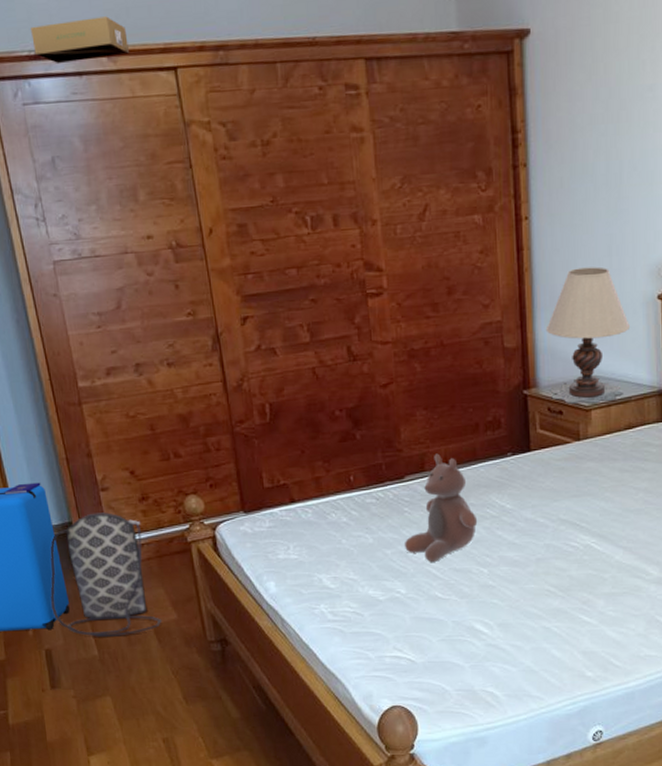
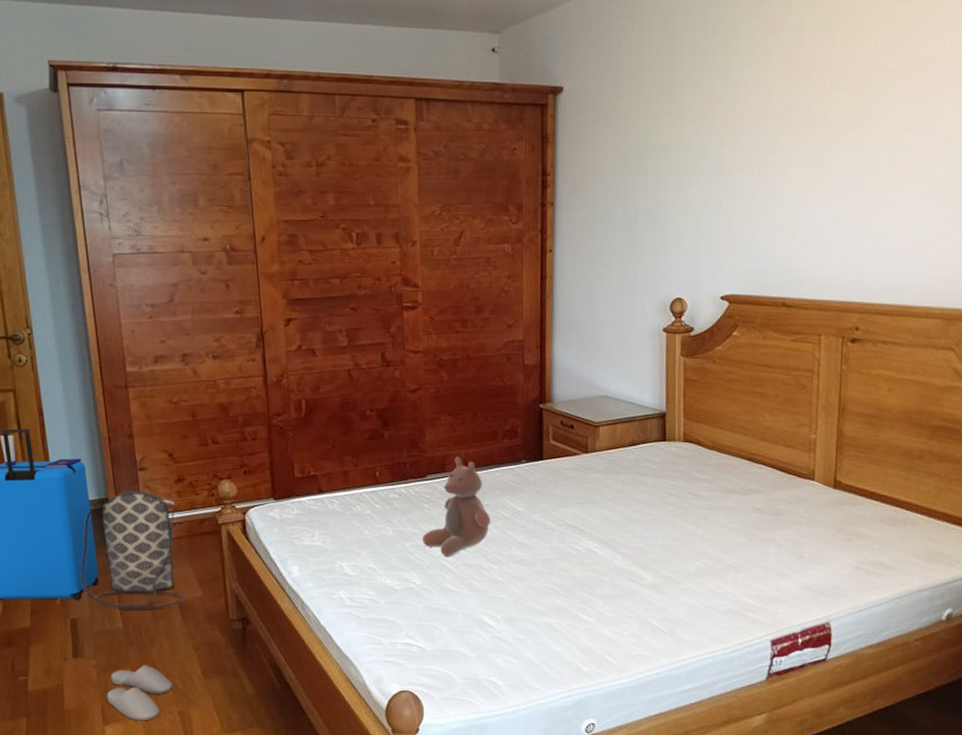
box: present [31,16,129,64] -> none [111,39,201,77]
slippers: none [88,692,155,750] -> present [106,665,173,721]
table lamp: present [545,267,630,404] -> none [562,298,637,420]

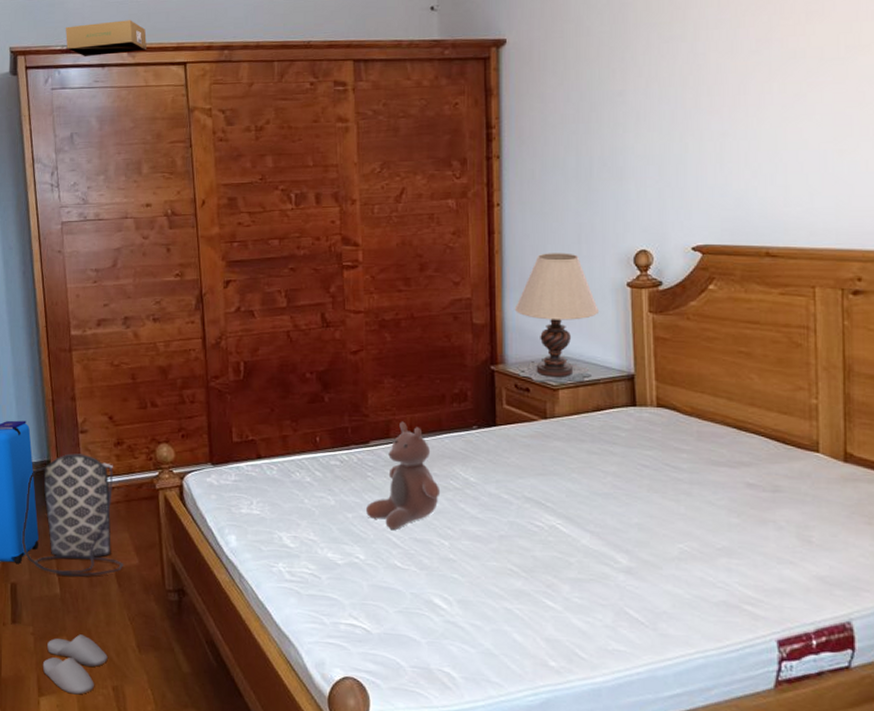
box: none [111,39,201,77] -> present [66,20,147,57]
table lamp: none [562,298,637,420] -> present [514,253,598,383]

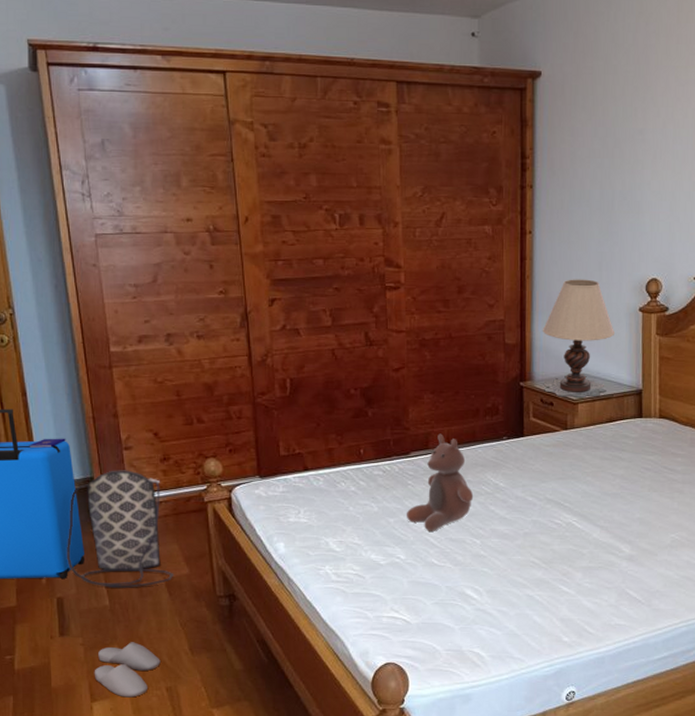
box: present [66,20,147,57] -> none [91,19,182,57]

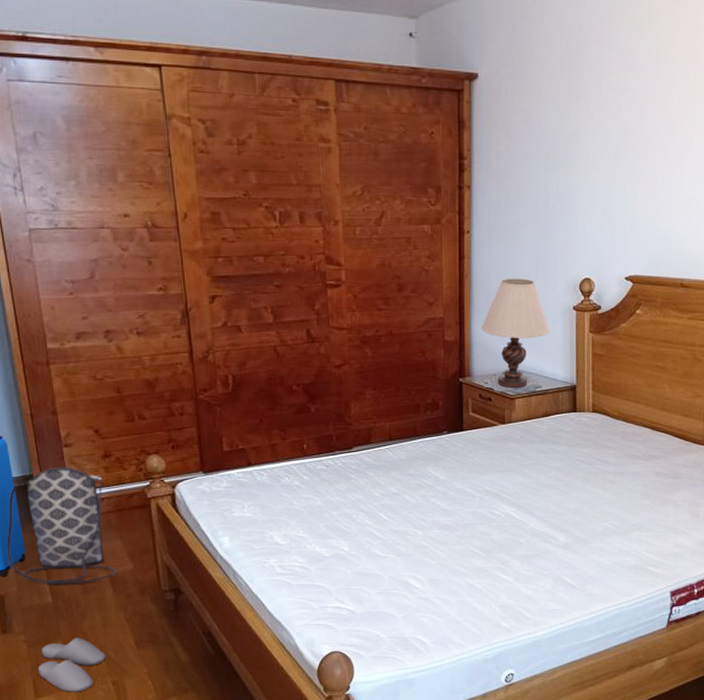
stuffed bear: present [406,433,474,531] -> none [349,428,415,524]

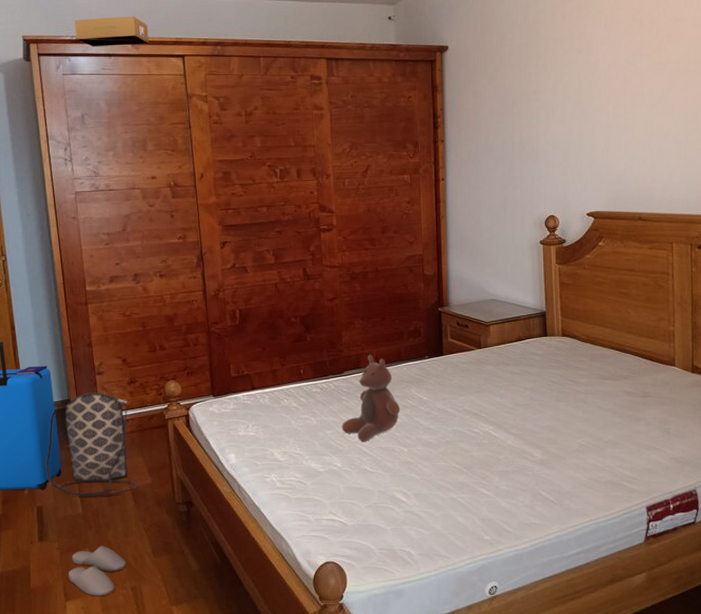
box: none [20,9,116,48] -> present [75,16,149,47]
stuffed bear: none [349,428,415,524] -> present [341,354,401,441]
table lamp: present [480,278,550,393] -> none [456,218,519,320]

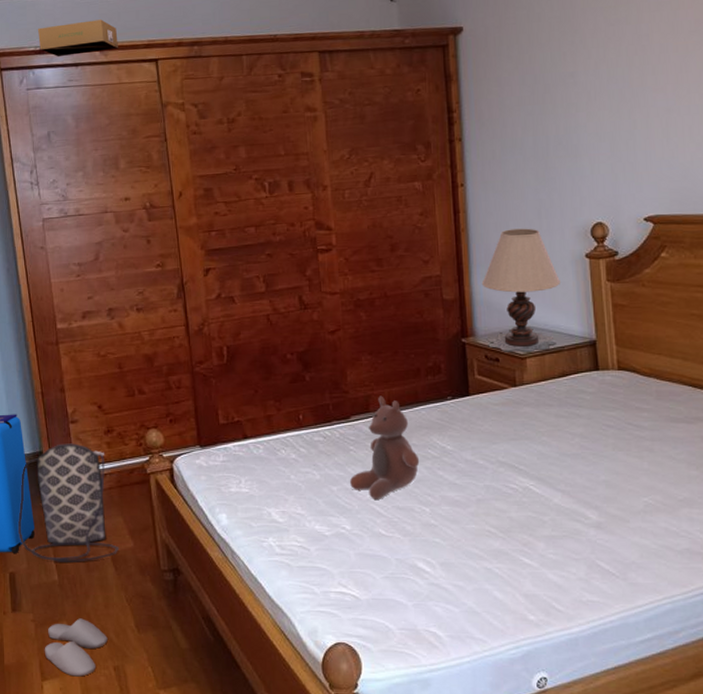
table lamp: none [456,218,519,320] -> present [481,228,560,352]

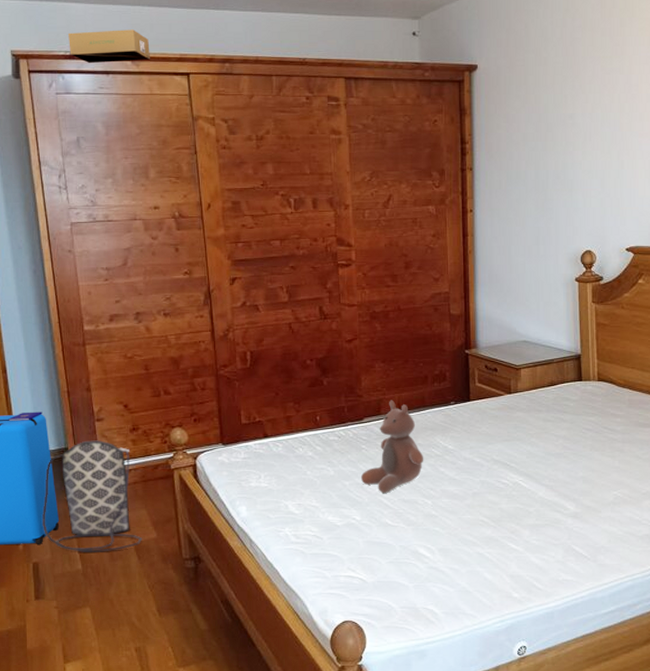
slippers: present [44,618,108,677] -> none [67,604,130,658]
table lamp: present [481,228,560,352] -> none [484,253,553,363]

